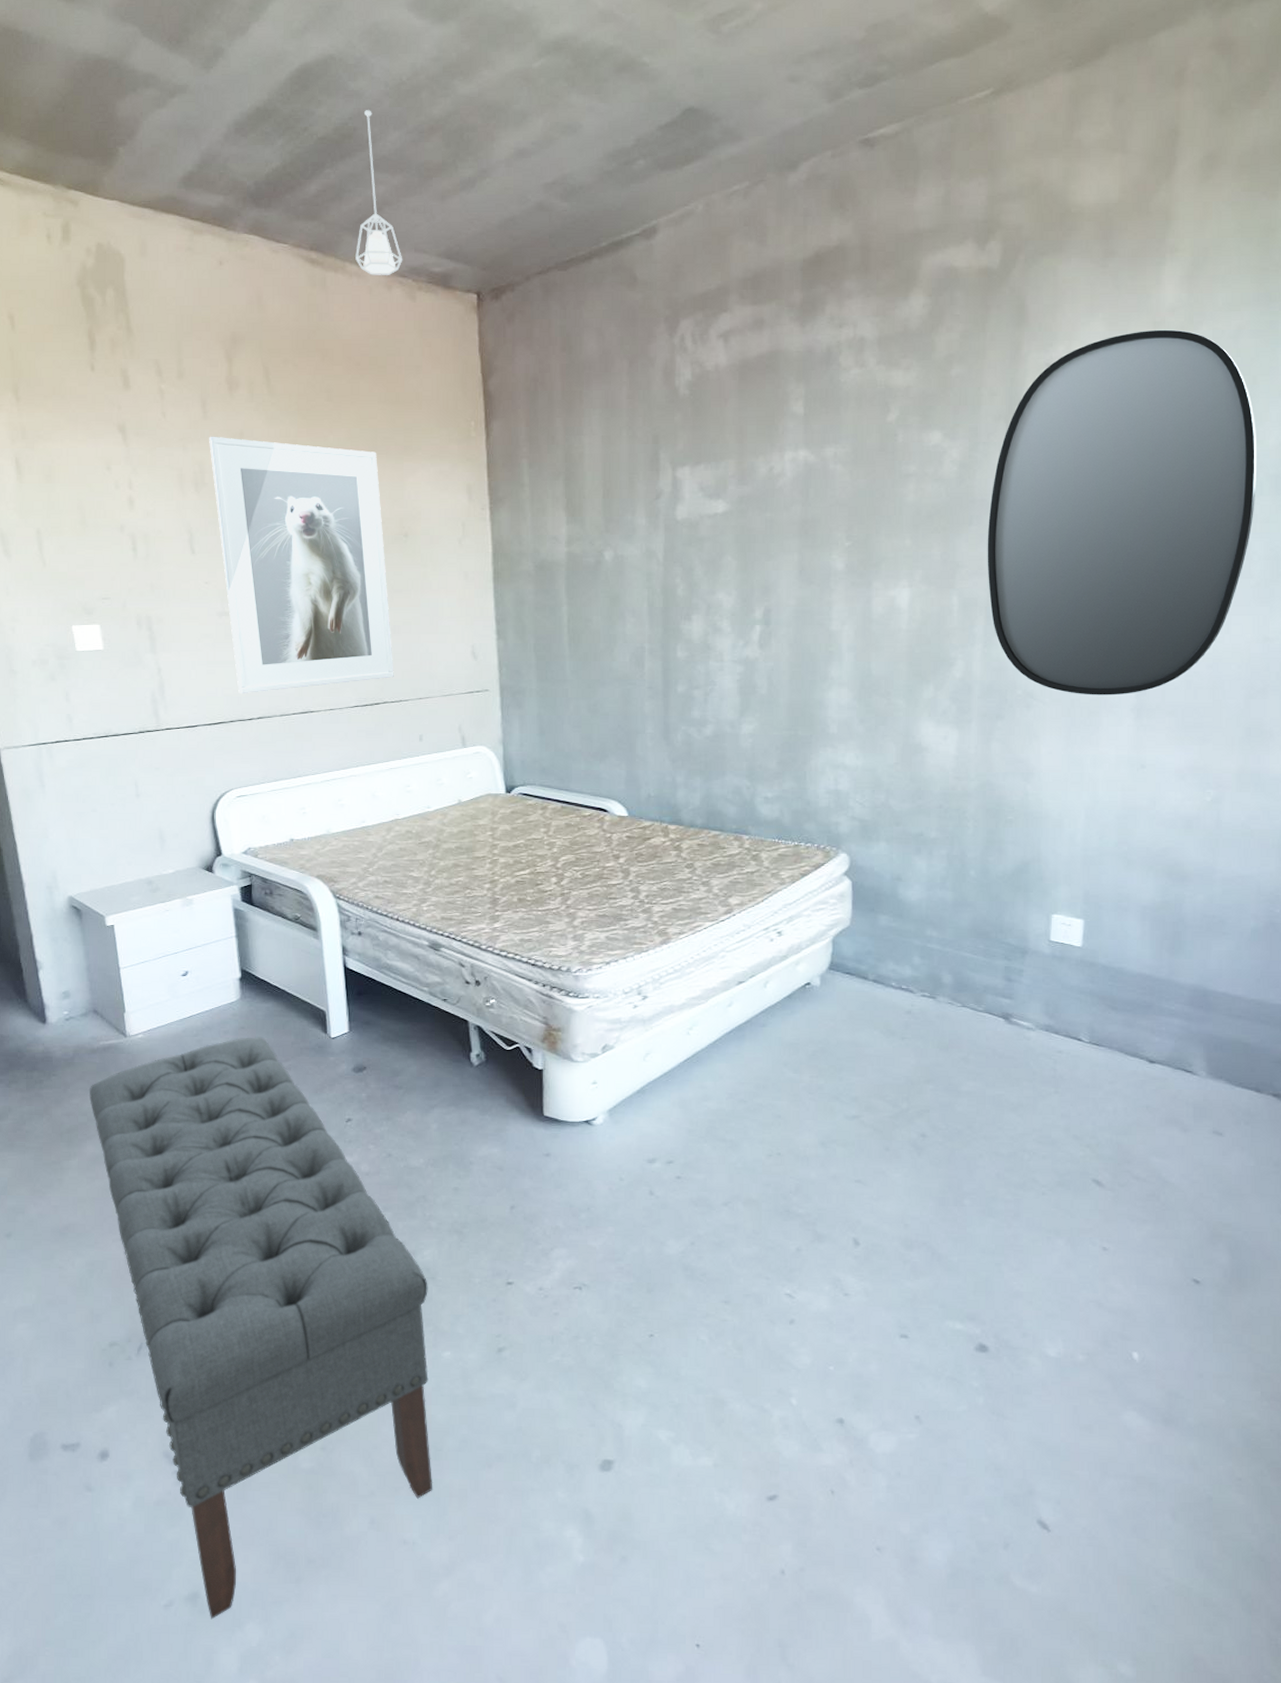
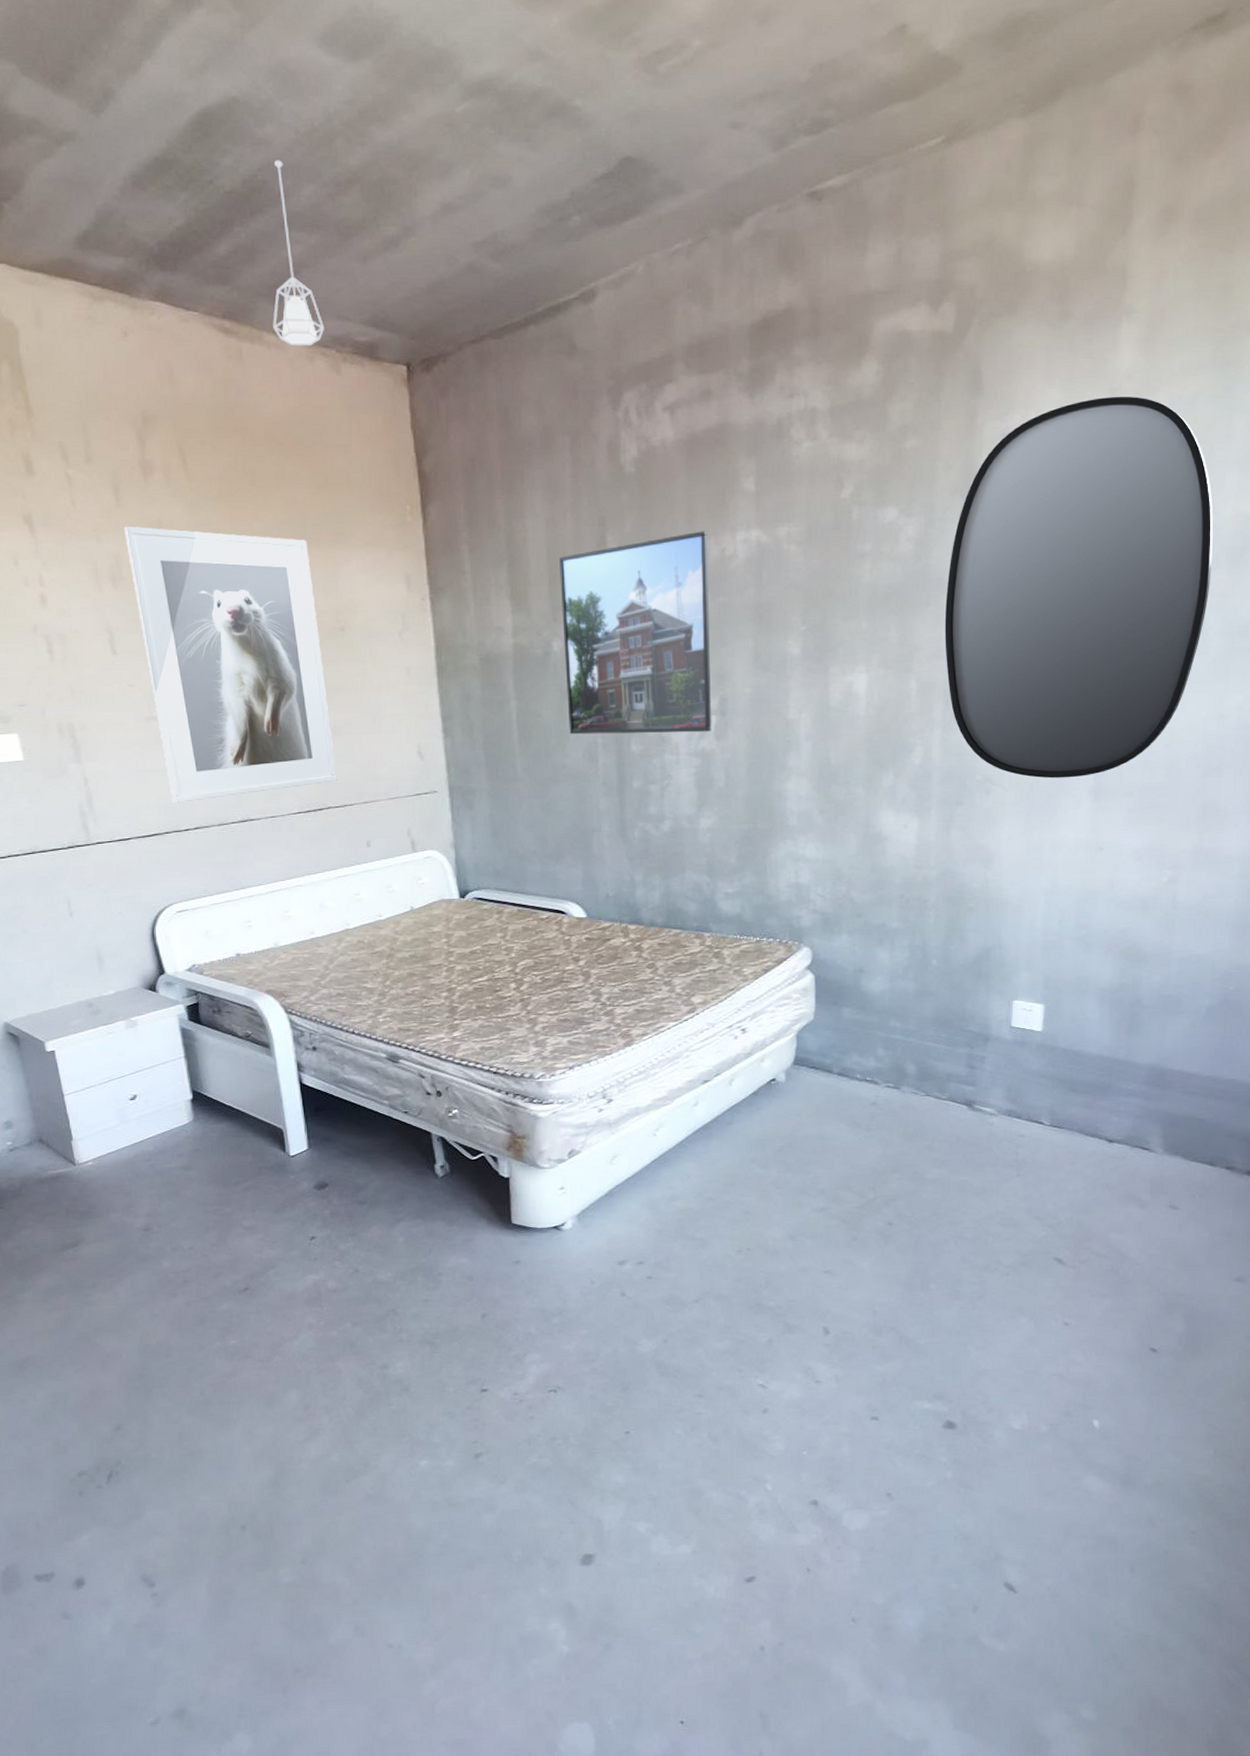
bench: present [90,1037,433,1620] -> none [40,1158,416,1733]
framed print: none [614,450,756,641] -> present [559,531,711,735]

